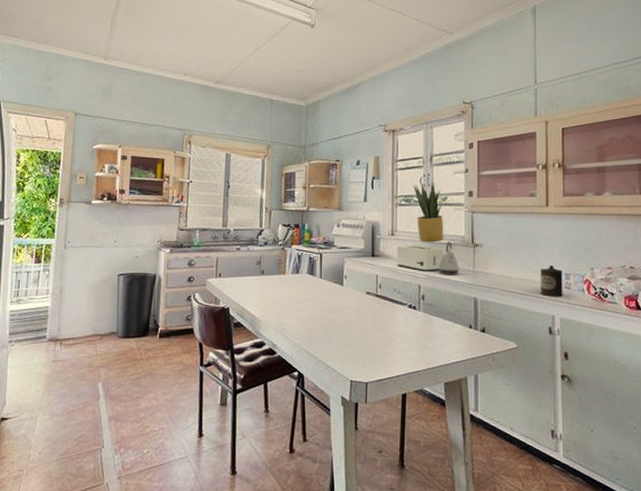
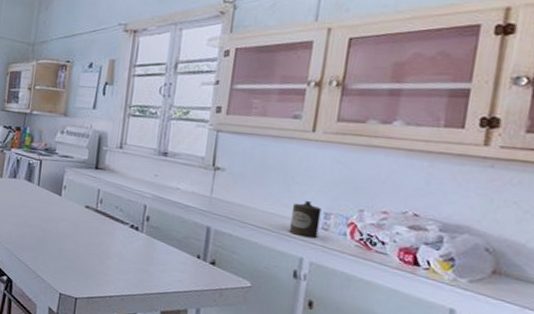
toaster: present [396,245,443,272] -> none [121,160,177,193]
planter: present [414,181,445,243] -> none [150,92,187,161]
kettle: present [438,242,459,275] -> none [168,161,194,200]

